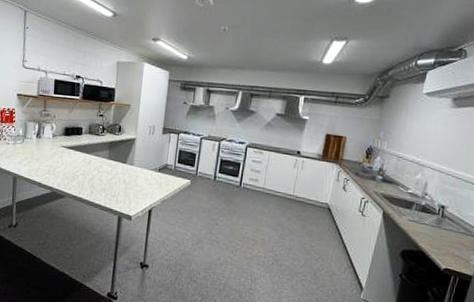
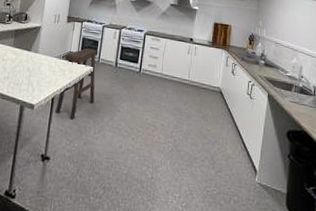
stool: none [153,160,196,231] -> present [56,47,99,120]

